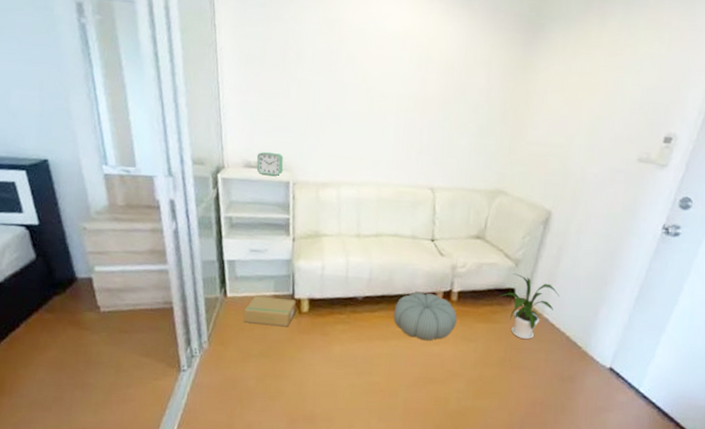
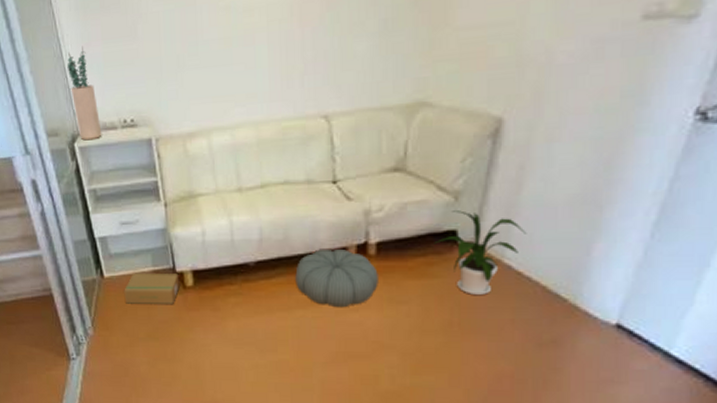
vase: none [222,93,246,174] -> present [67,46,102,141]
alarm clock: present [256,152,284,176] -> none [111,107,143,135]

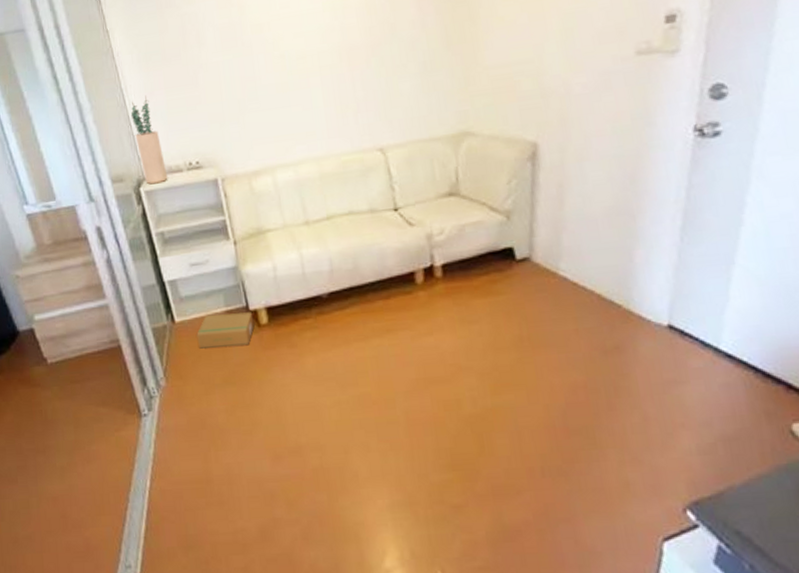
pouf: present [295,249,378,308] -> none [368,274,449,333]
house plant: present [434,210,527,296] -> none [494,228,576,310]

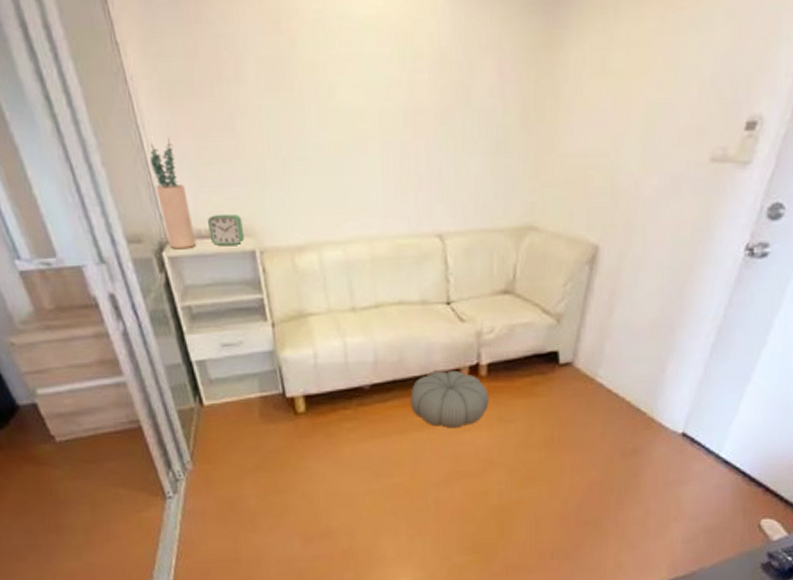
alarm clock: none [176,150,208,178] -> present [207,213,245,245]
box: present [196,312,255,349] -> none [227,399,291,434]
pouf: none [368,274,449,333] -> present [410,371,489,429]

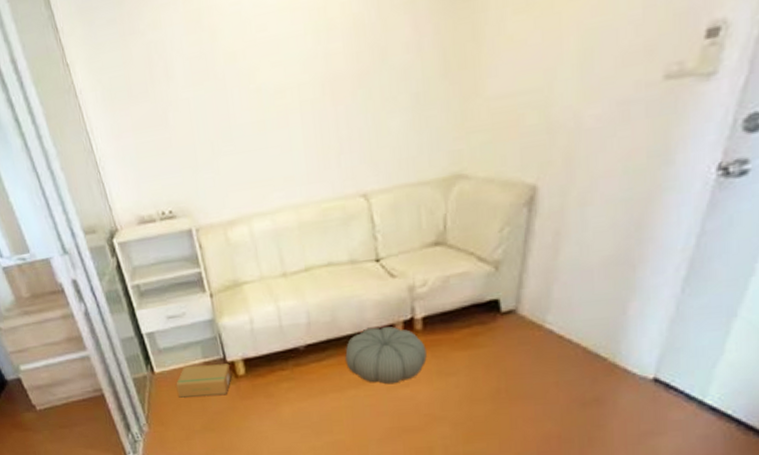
vase: present [149,137,197,250] -> none [99,138,141,236]
alarm clock: present [207,213,245,245] -> none [148,198,182,228]
box: none [227,399,291,434] -> present [176,363,232,398]

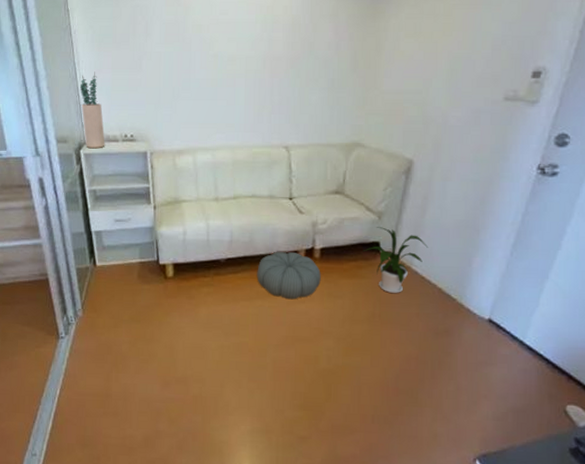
vase: none [99,138,141,236] -> present [80,71,105,149]
box: present [176,363,232,398] -> none [113,264,162,292]
house plant: none [477,279,566,362] -> present [363,227,429,294]

